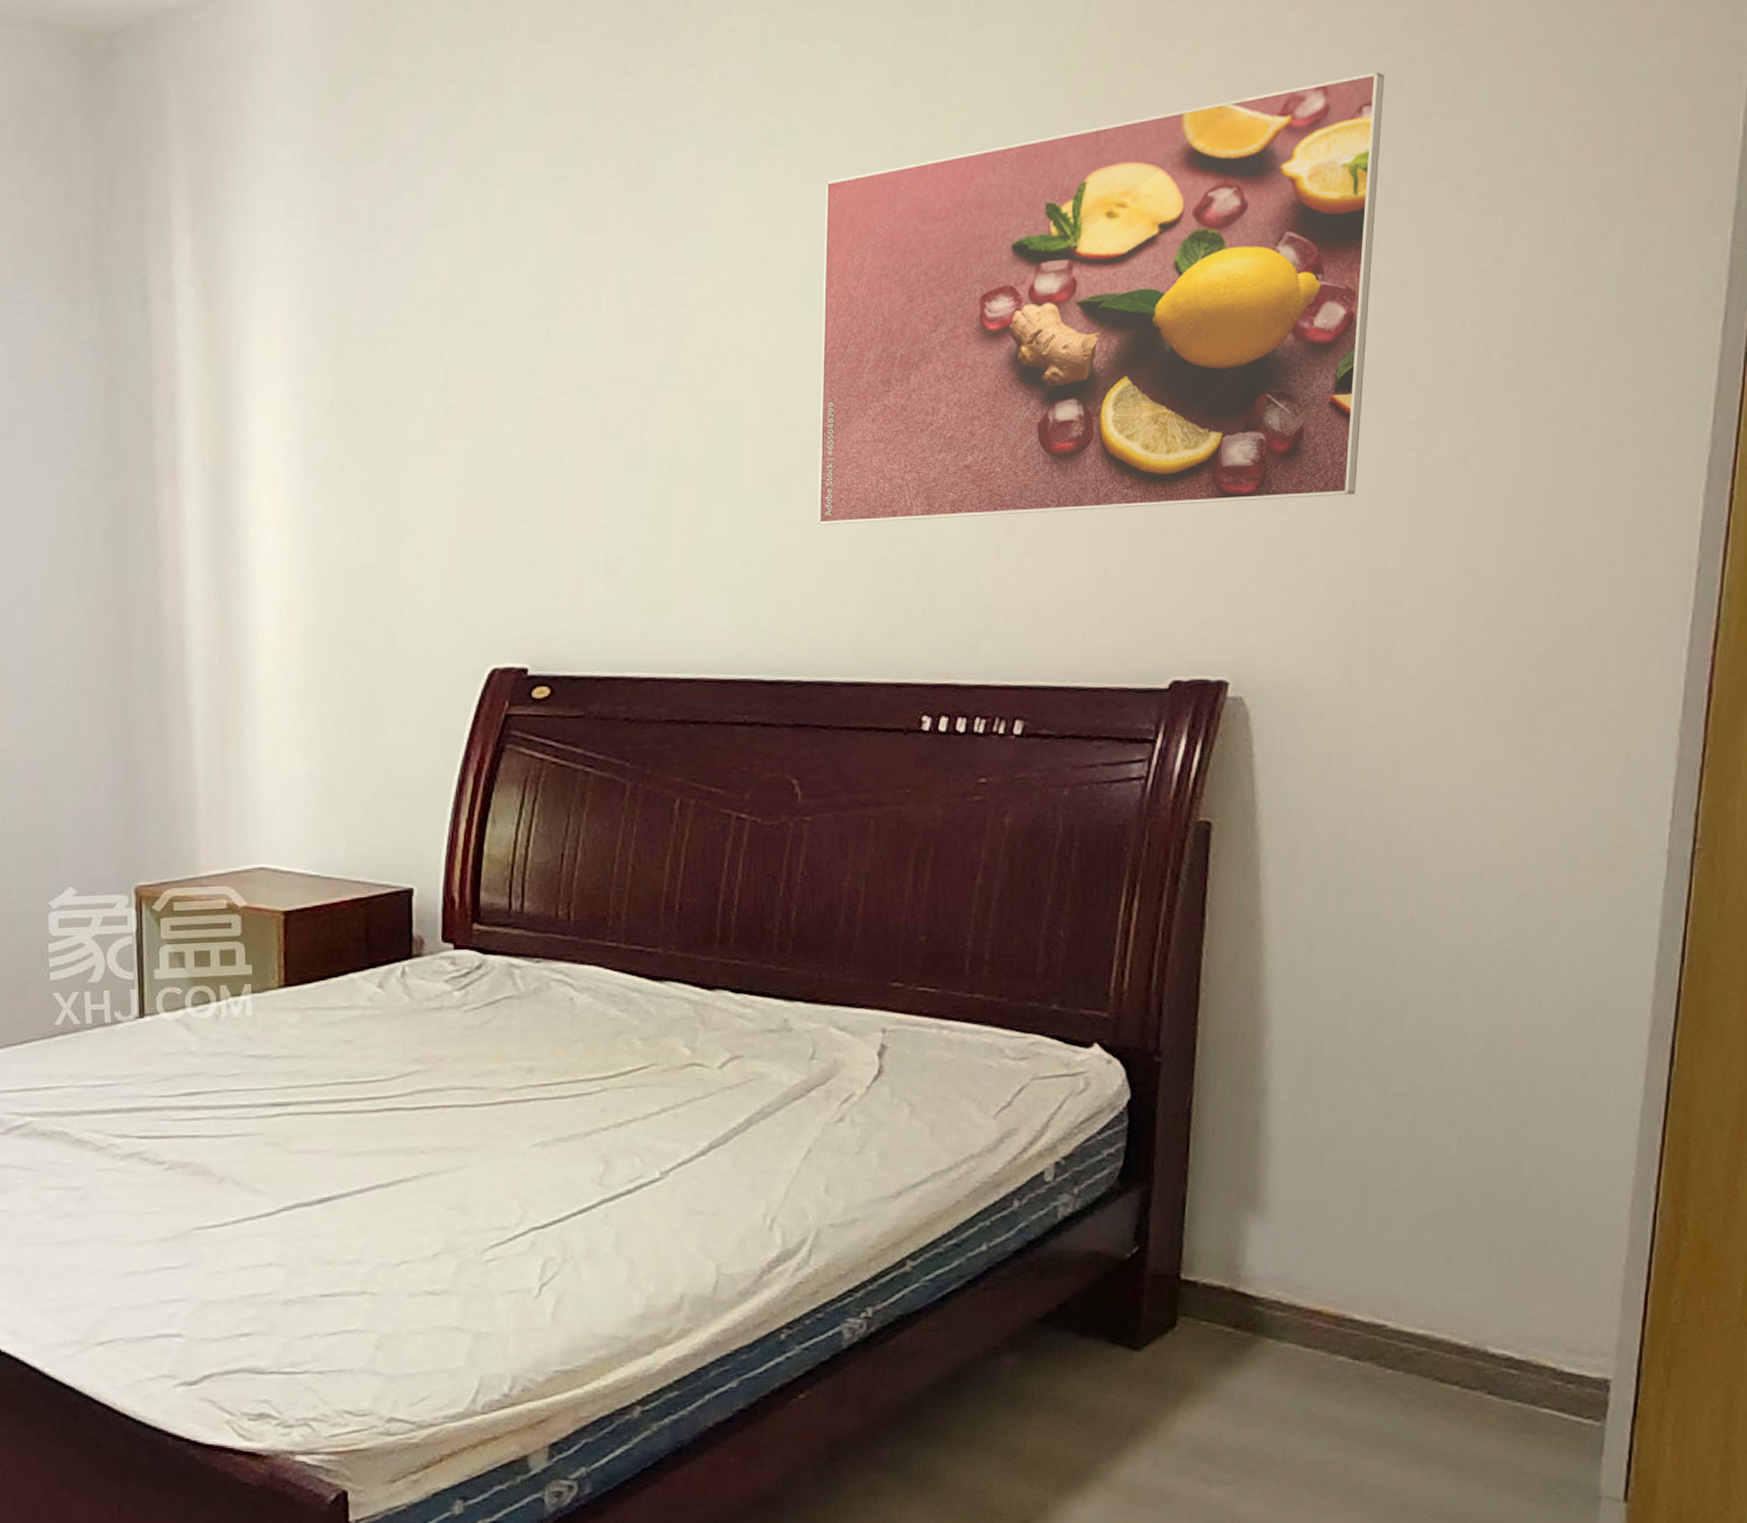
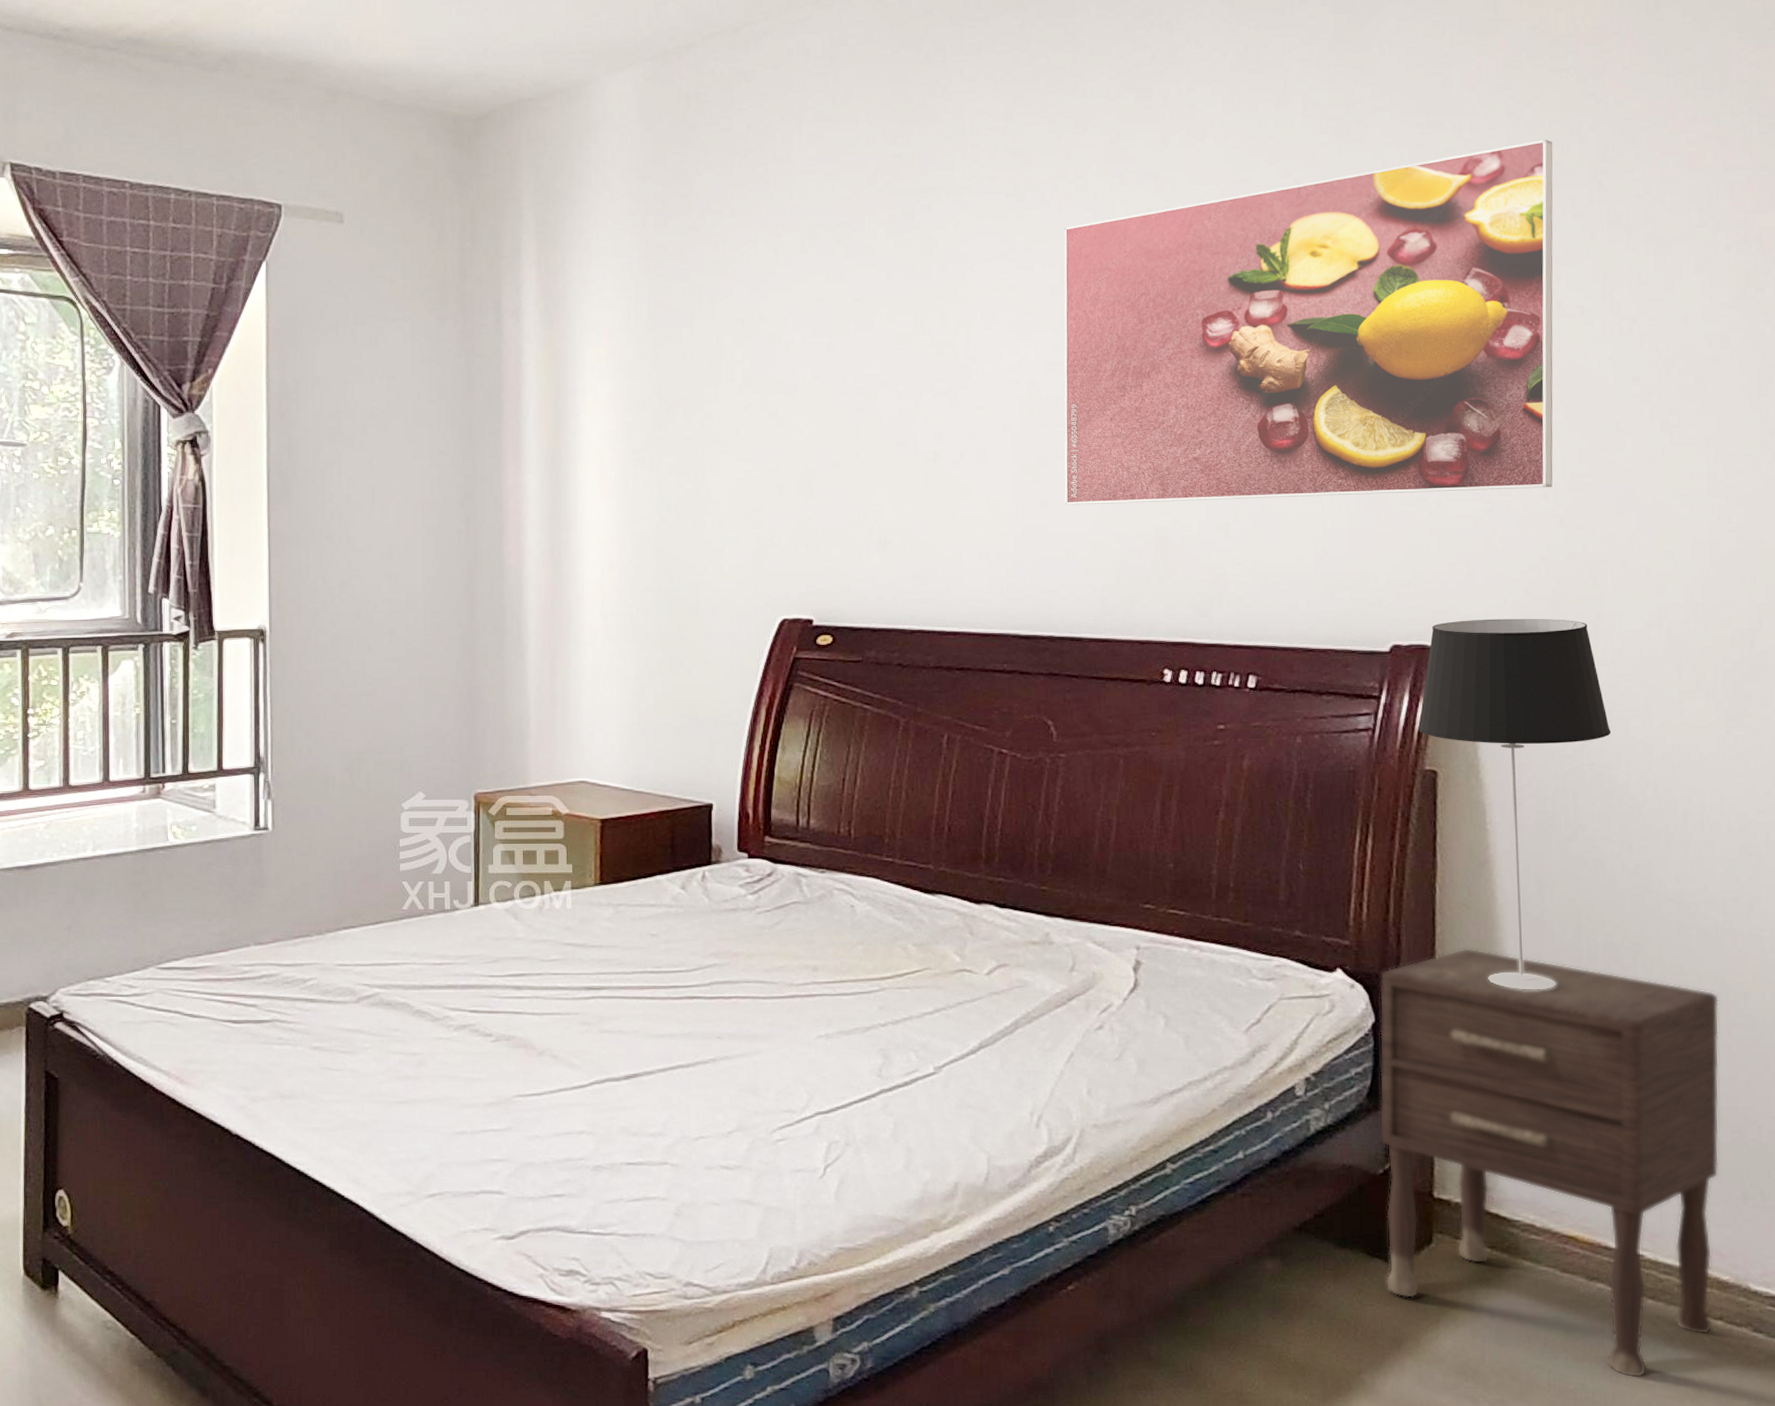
nightstand: none [1126,1015,1483,1448] -> present [1379,948,1720,1378]
table lamp: none [1194,646,1397,1058] -> present [1418,618,1612,990]

